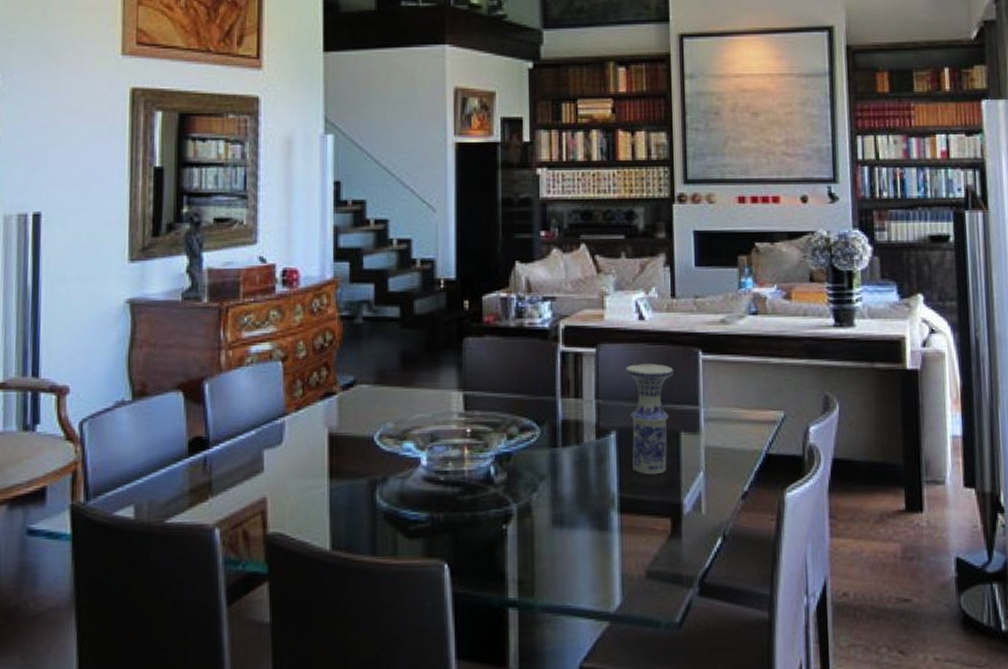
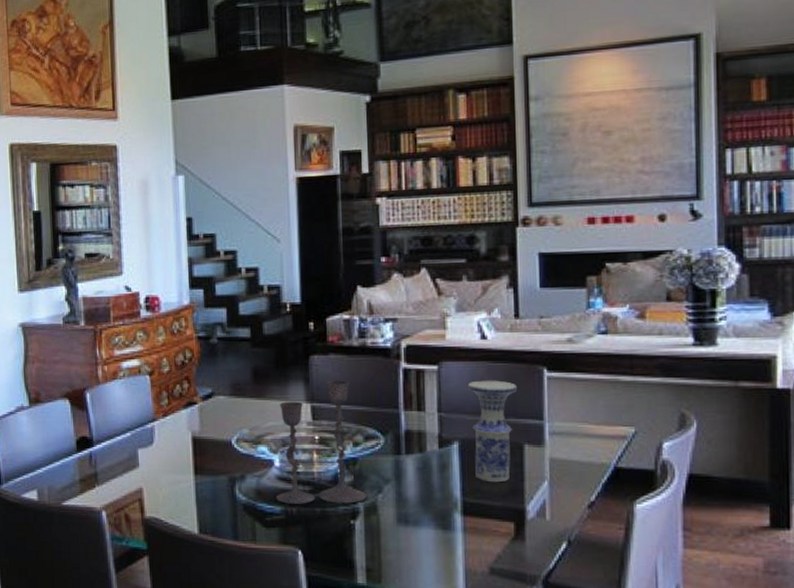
candlestick: none [421,364,521,509] -> present [275,380,367,504]

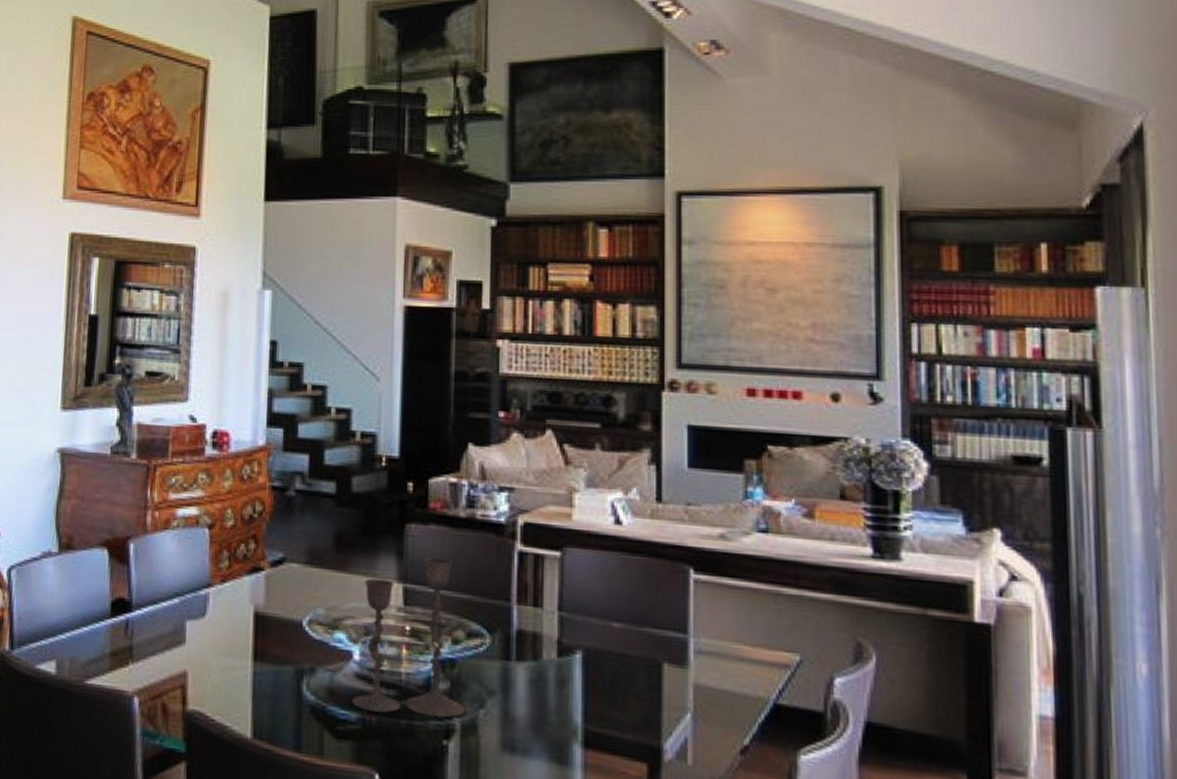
vase: present [467,380,518,483] -> none [596,575,657,709]

